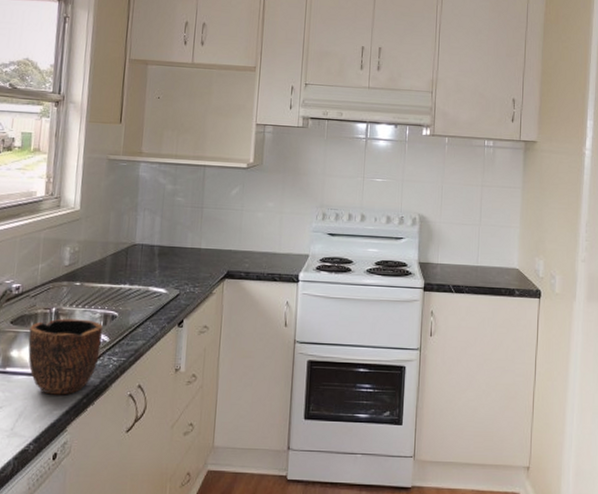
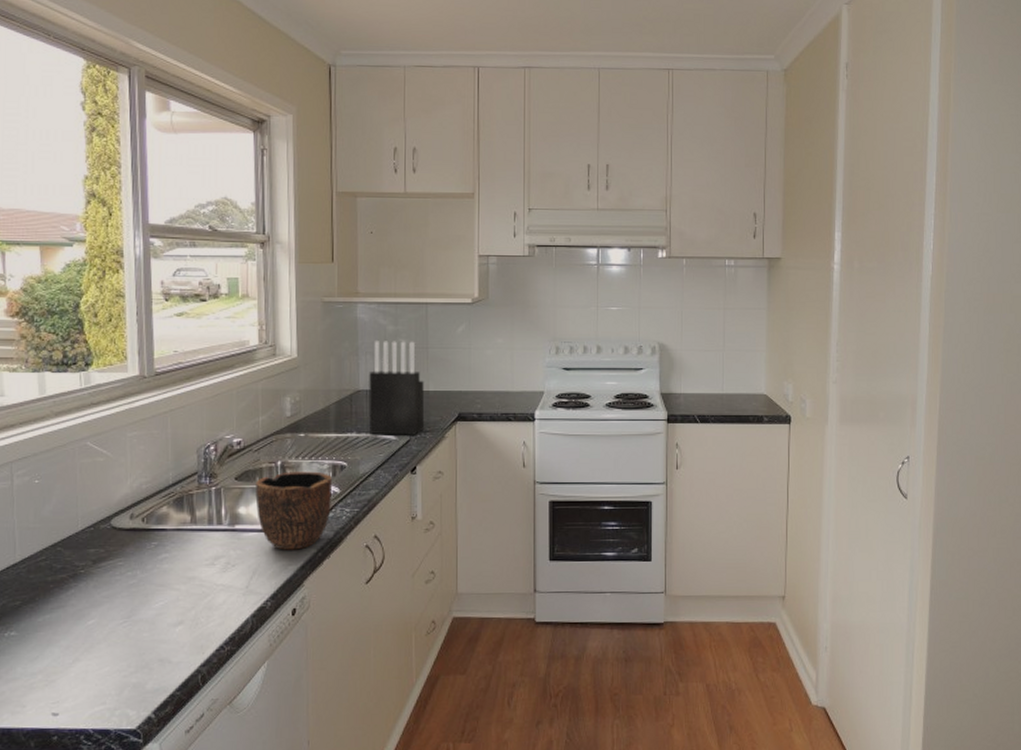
knife block: none [141,198,197,290] -> present [368,341,425,435]

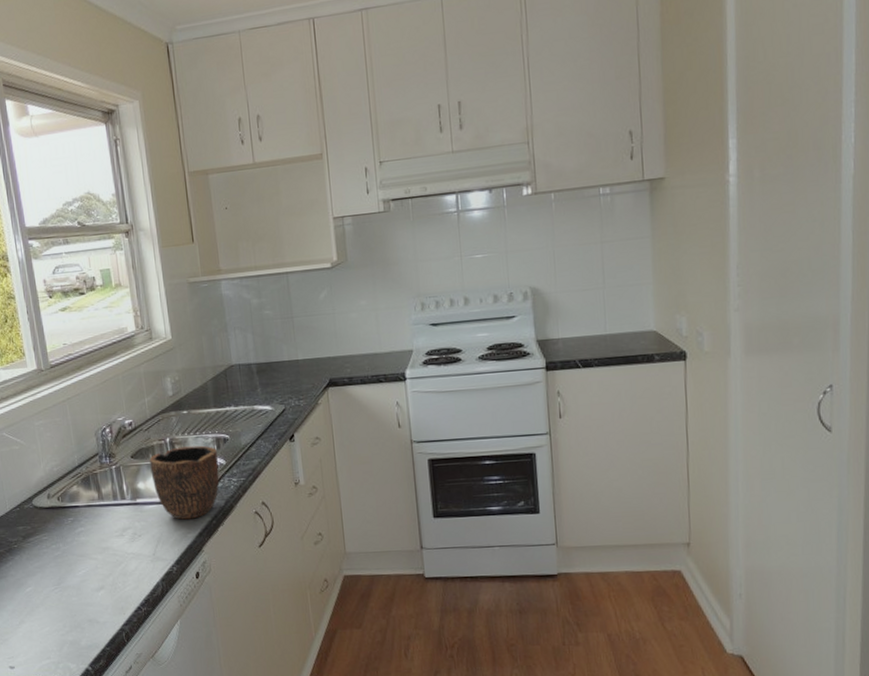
knife block: present [368,341,425,435] -> none [239,312,298,406]

